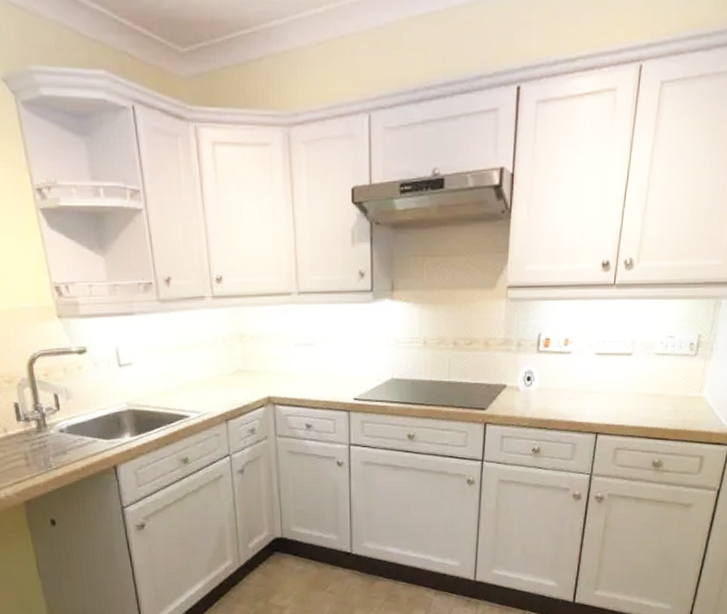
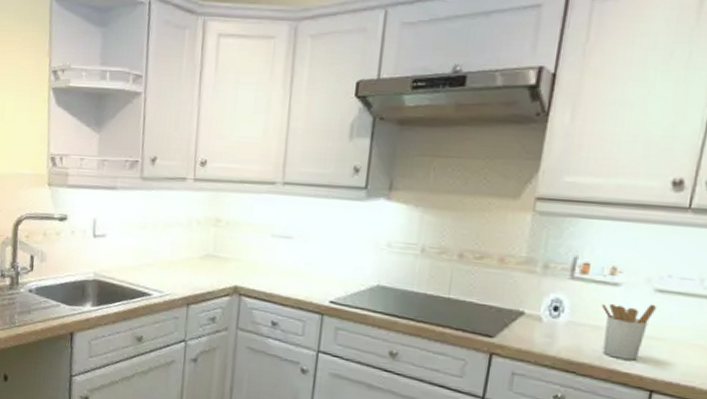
utensil holder: none [560,365,596,412] -> present [601,303,656,361]

